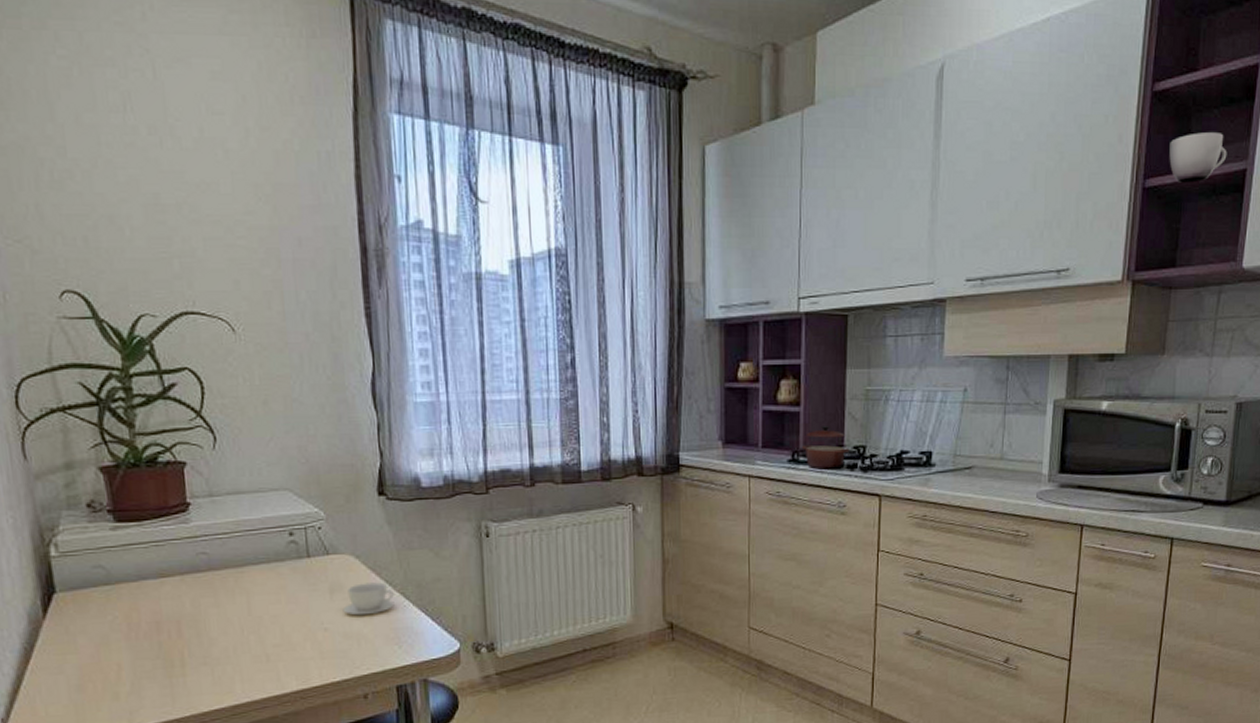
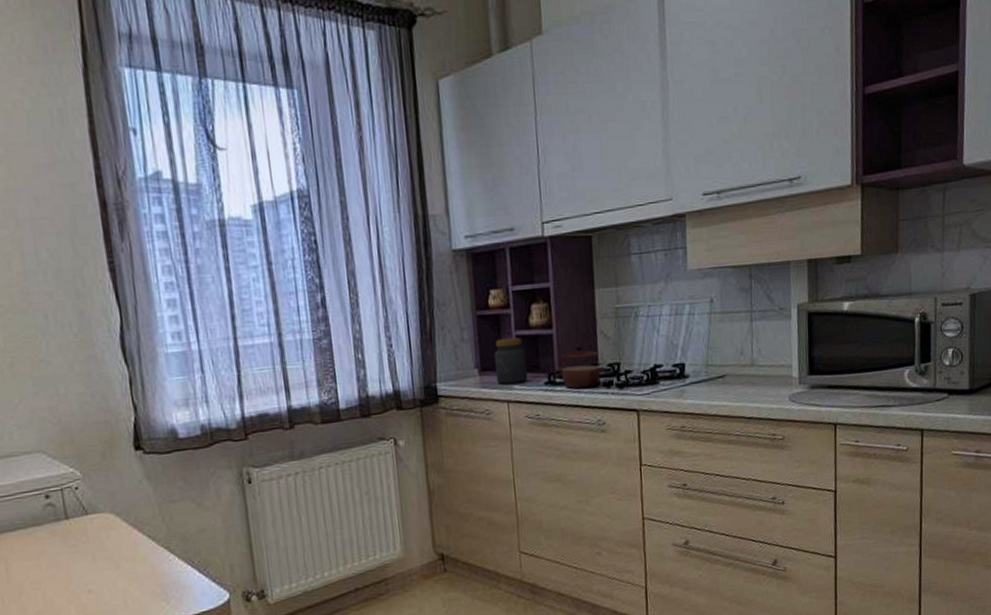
teacup: present [342,582,395,616] -> none [106,538,159,574]
jar: none [739,412,772,460] -> present [494,337,528,385]
cup: present [1169,131,1227,183] -> none [884,37,939,88]

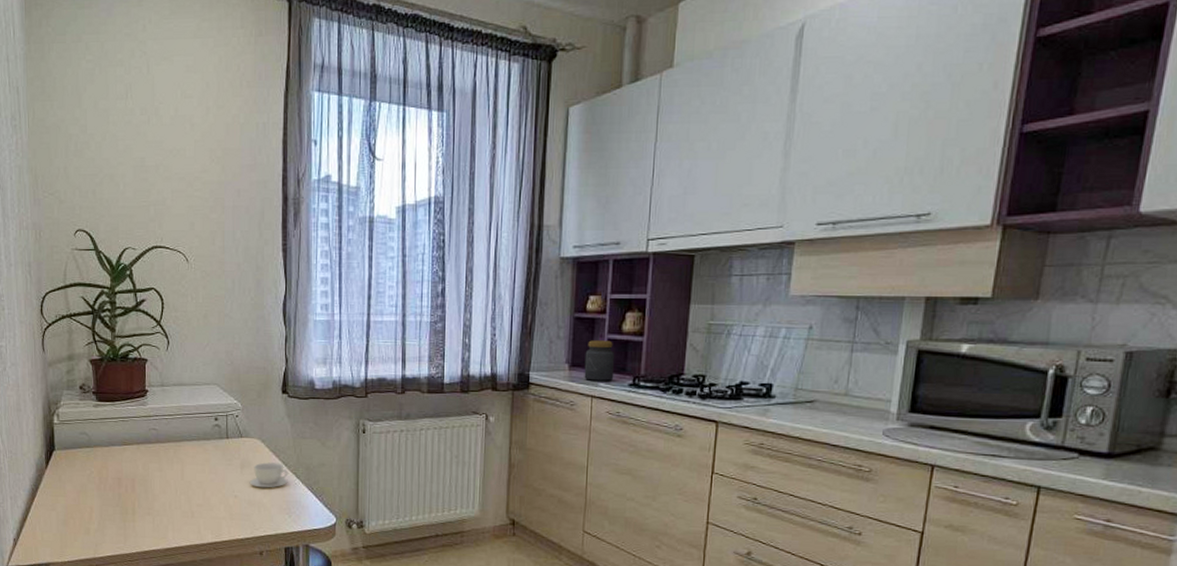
teacup: none [106,538,159,574] -> present [249,462,288,488]
saucepan: present [557,346,604,390] -> none [642,355,689,395]

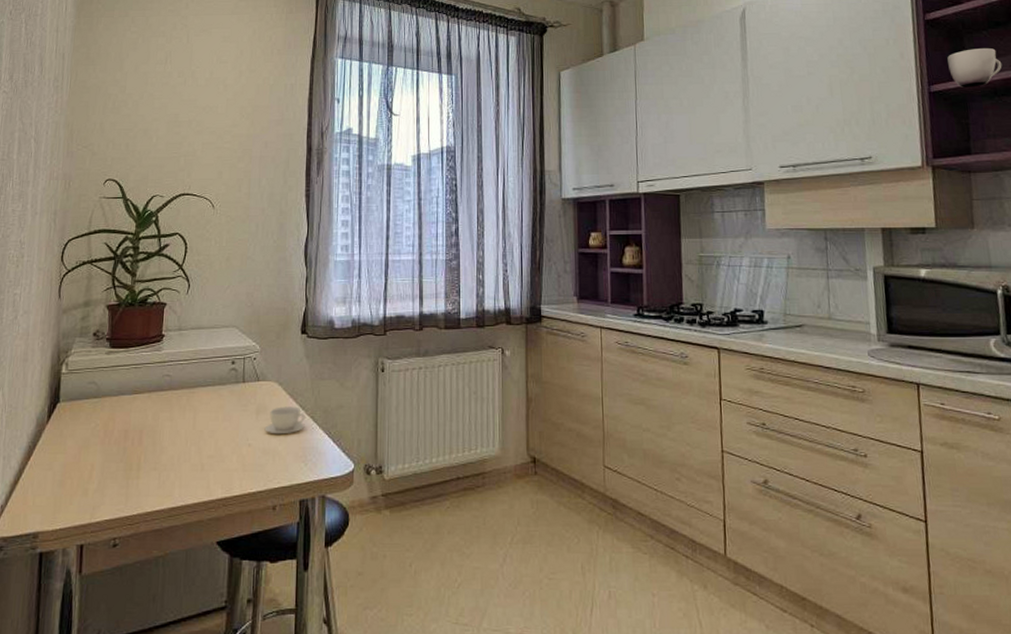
jar: present [584,340,615,382] -> none [591,273,620,313]
cup: none [1052,73,1125,127] -> present [947,47,1002,88]

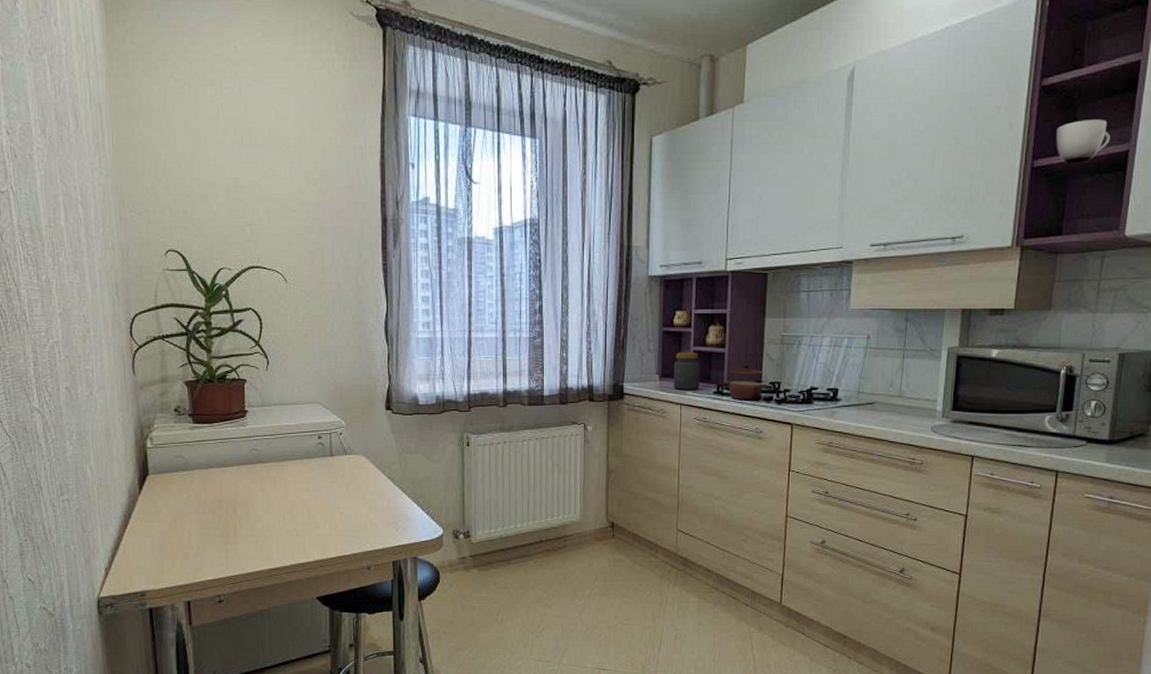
teacup: present [264,406,305,434] -> none [355,478,394,504]
jar: none [591,273,620,313] -> present [673,352,701,391]
saucepan: none [645,286,688,323] -> present [725,365,766,401]

